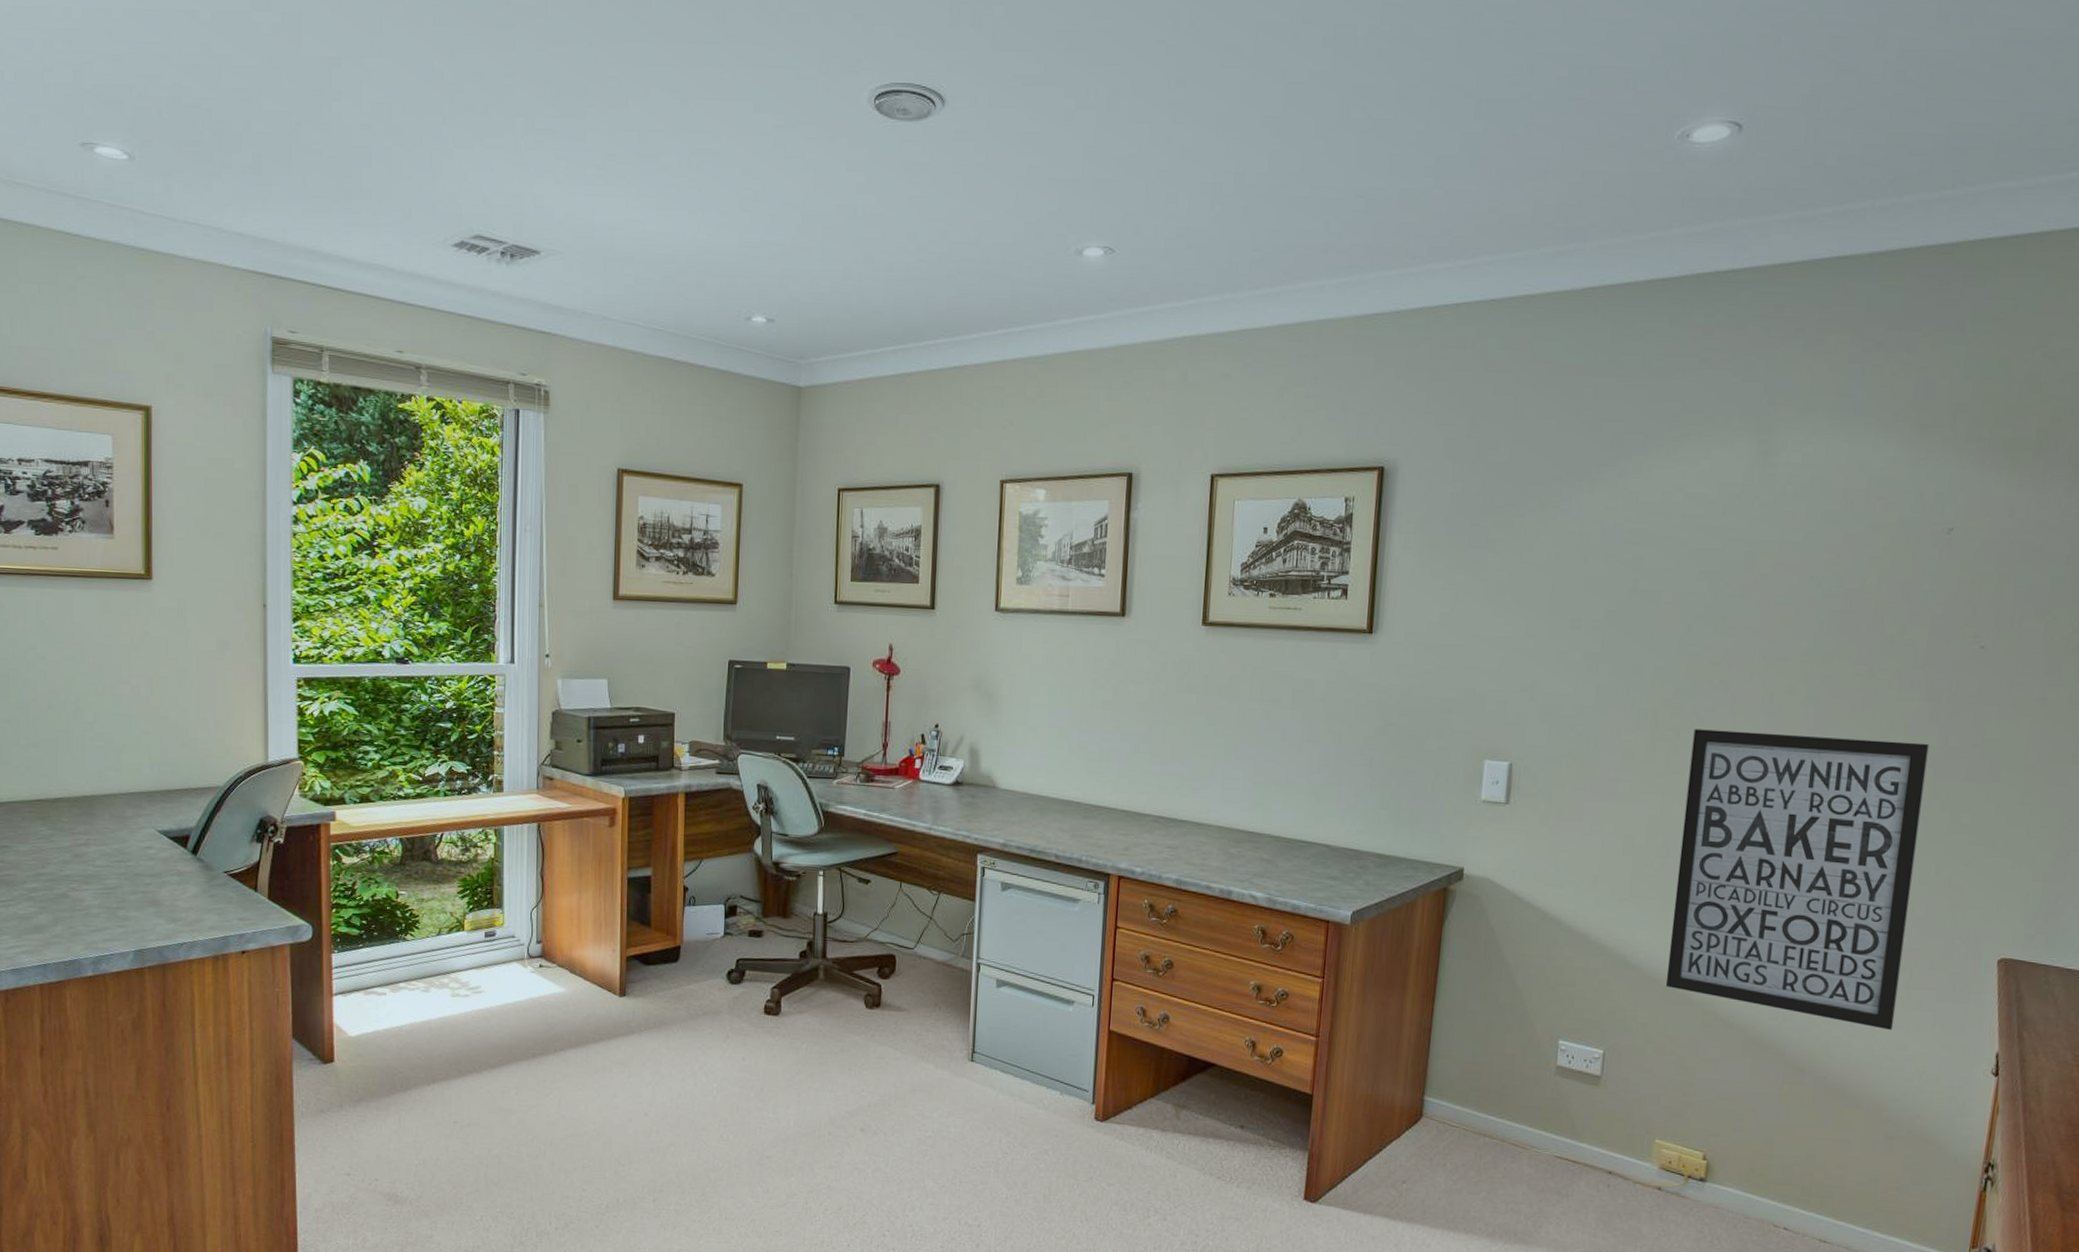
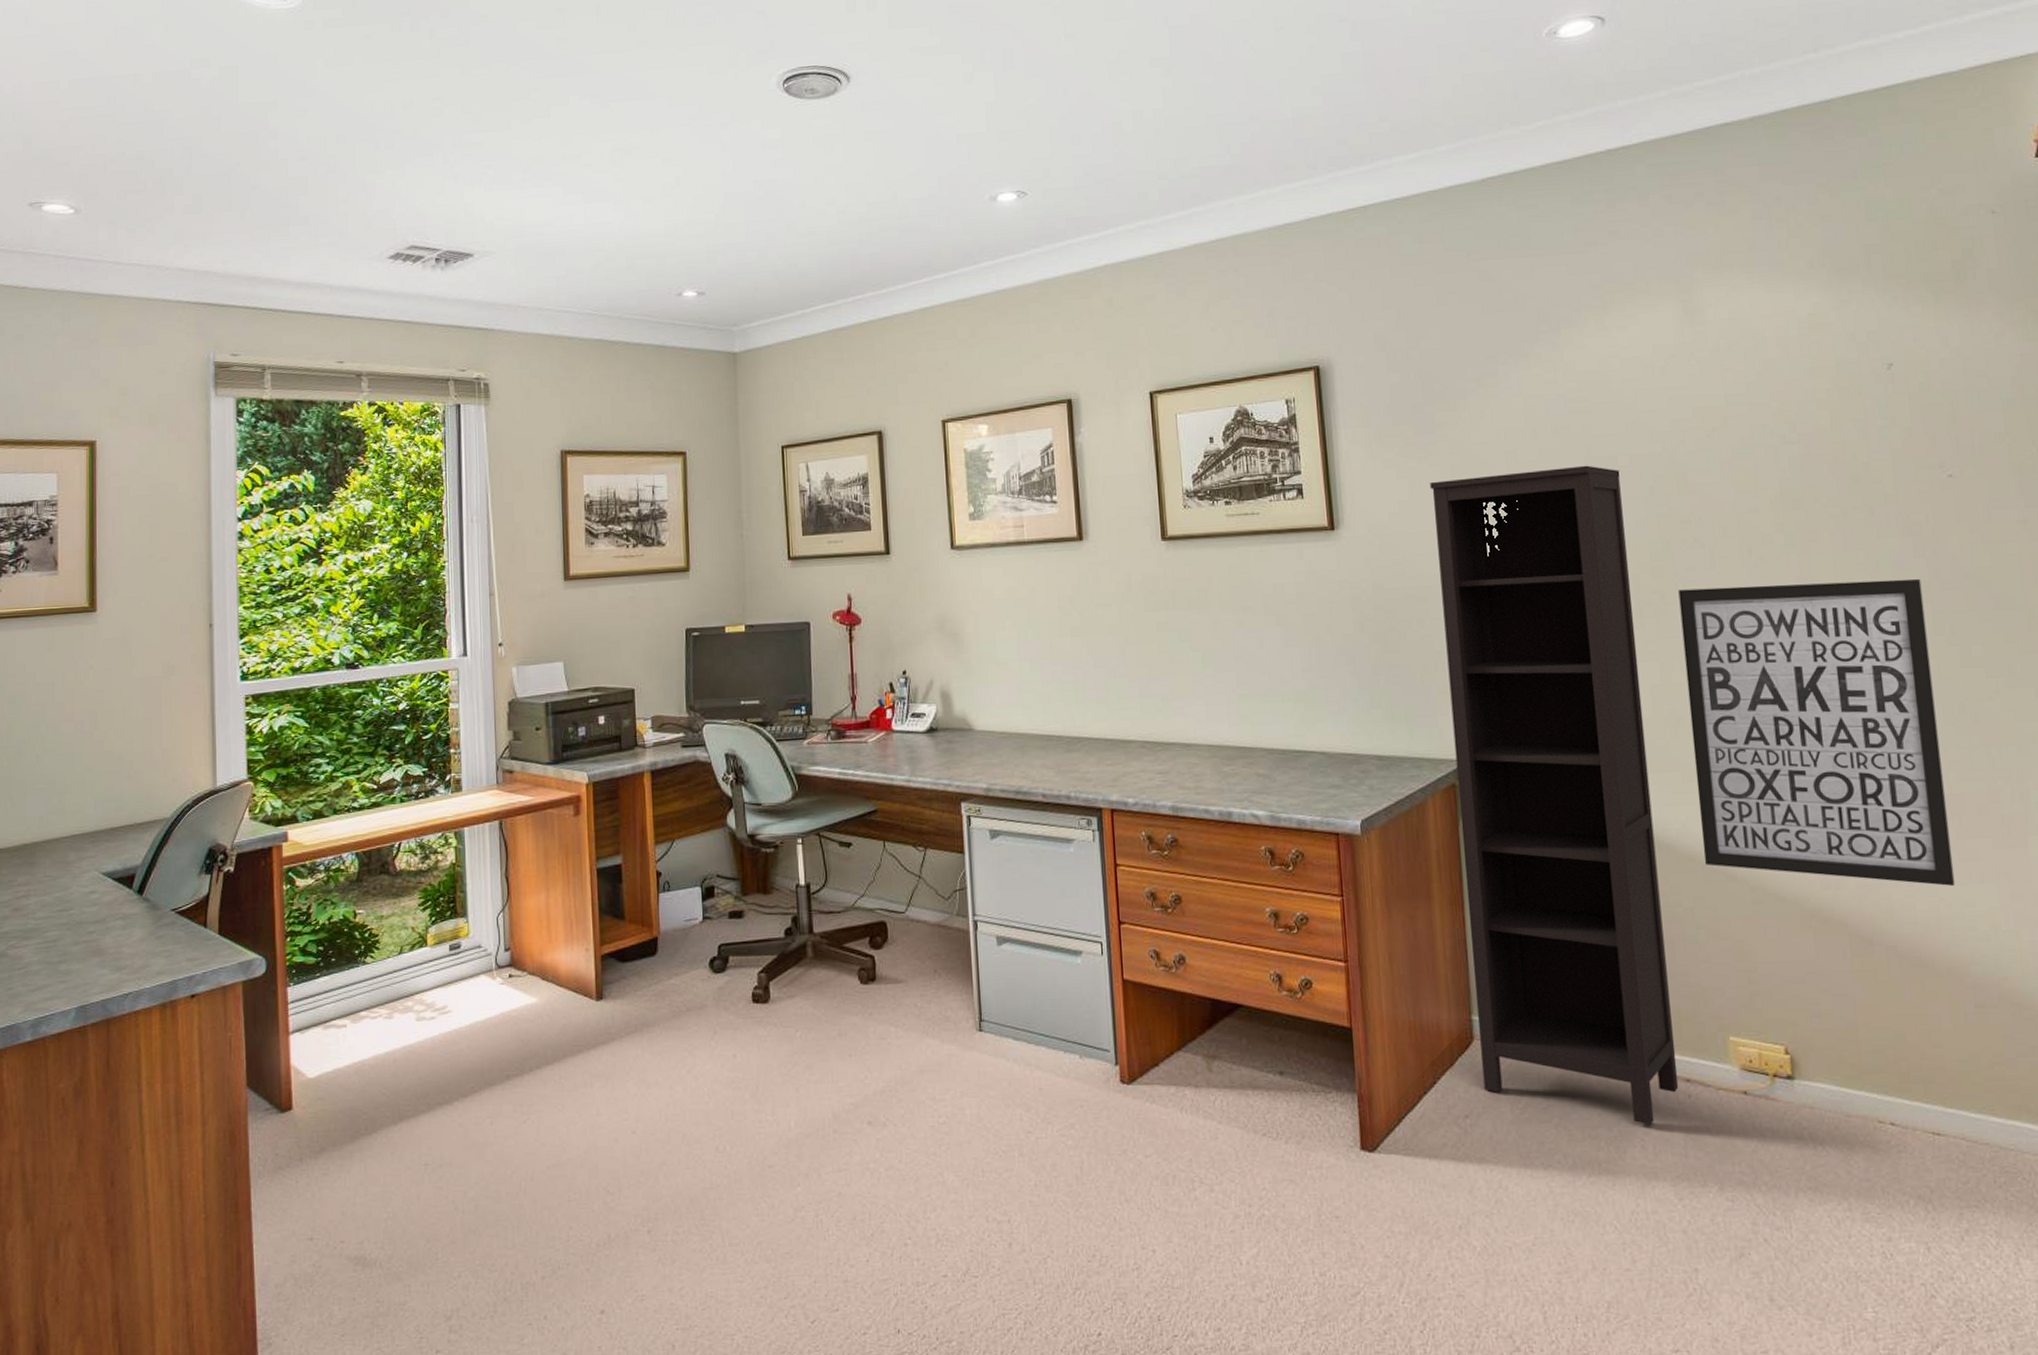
bookcase: none [1424,596,1662,1207] -> present [1430,465,1679,1126]

